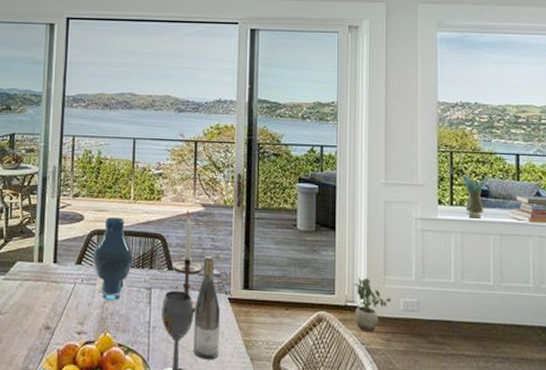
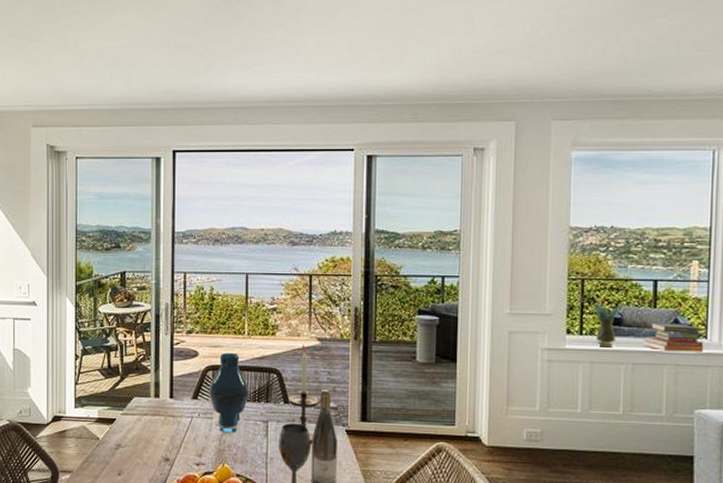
potted plant: present [354,277,391,332] -> none [474,408,514,462]

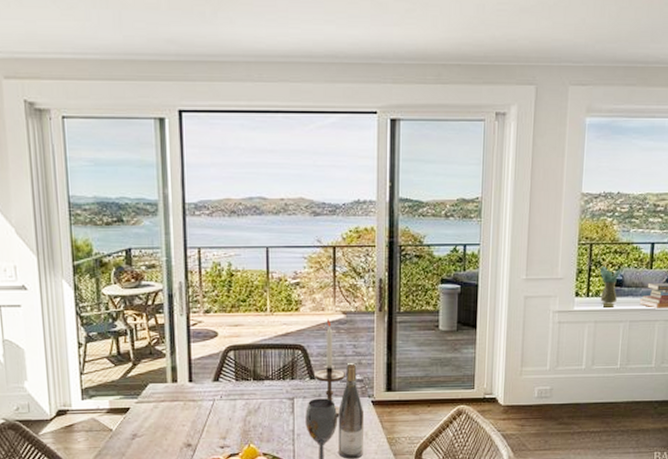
vase: present [209,352,250,433] -> none [231,330,274,413]

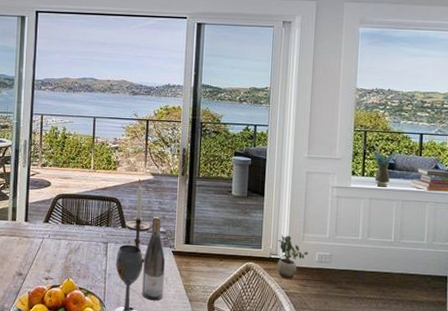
potted plant: none [491,371,527,420] -> present [276,234,308,279]

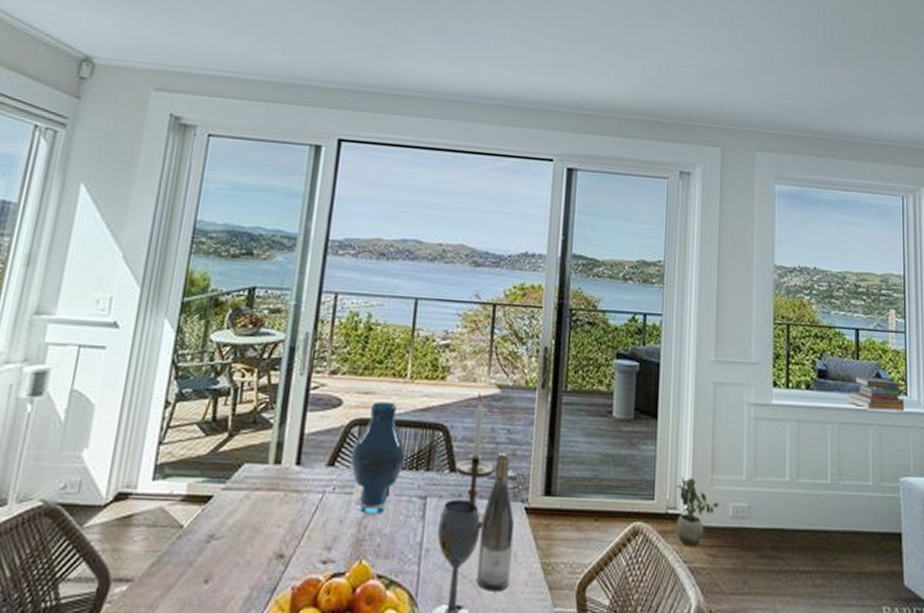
vase: none [58,183,93,252] -> present [350,401,407,514]
vase: present [372,149,392,187] -> none [798,349,823,404]

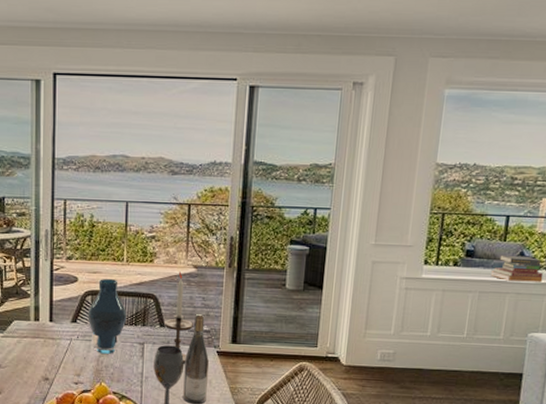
potted plant: present [675,477,719,546] -> none [333,331,370,379]

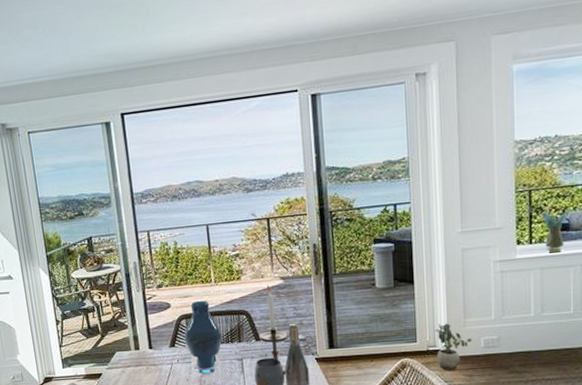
potted plant: none [333,331,370,379] -> present [435,323,472,371]
vase: none [449,234,472,277] -> present [540,210,565,253]

